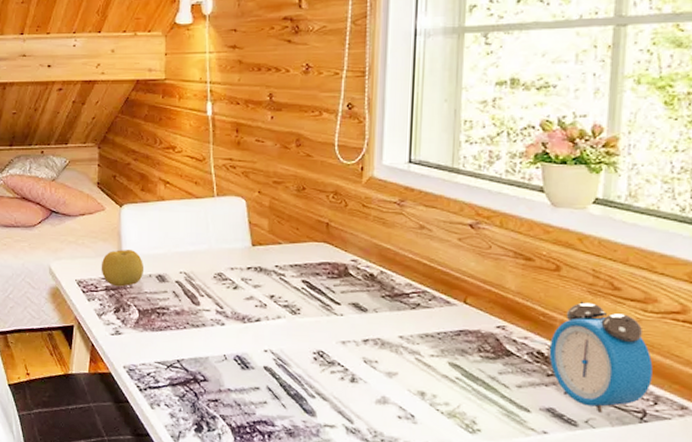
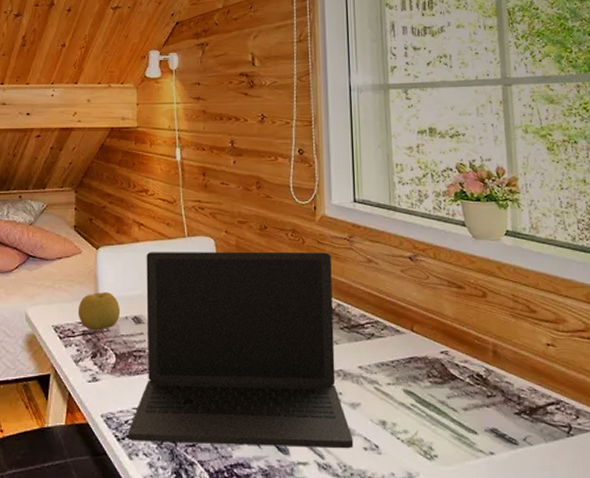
laptop: none [150,211,387,416] -> present [129,251,354,449]
alarm clock: present [549,301,653,412] -> none [486,324,572,429]

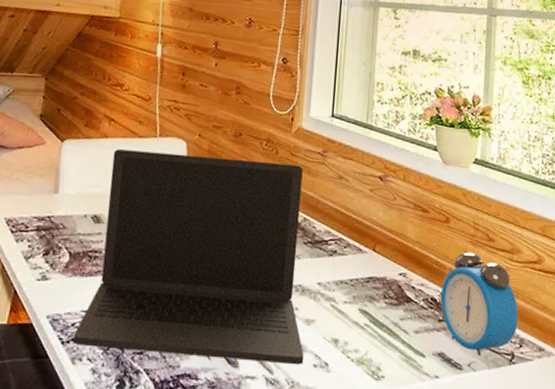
fruit: present [78,292,121,331] -> none [33,187,80,227]
alarm clock: none [486,324,572,429] -> present [440,250,518,356]

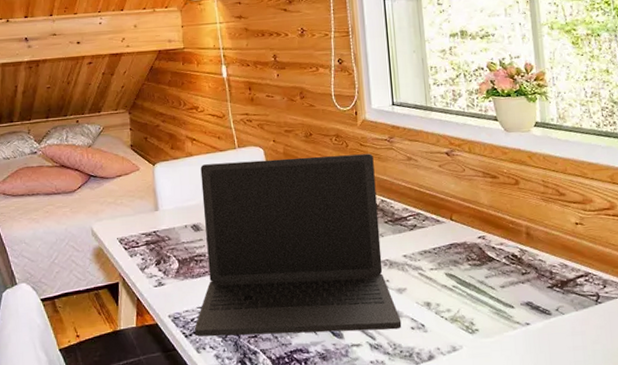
alarm clock: present [440,250,518,356] -> none [520,207,599,300]

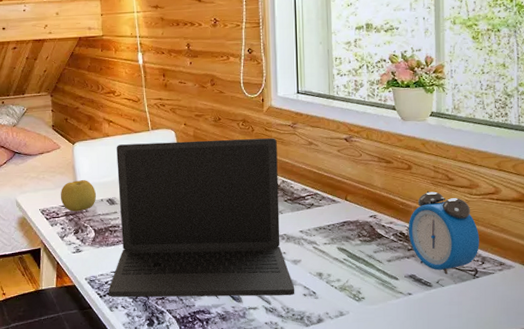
fruit: none [140,204,180,240] -> present [60,180,97,212]
alarm clock: none [520,207,599,300] -> present [408,191,479,274]

